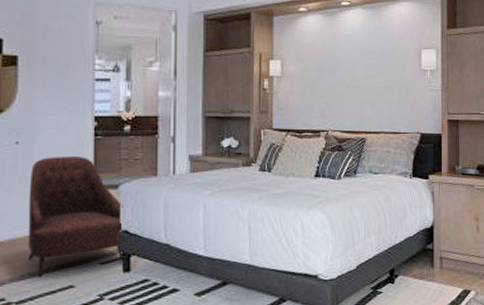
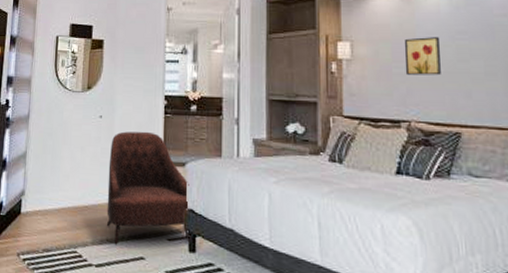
wall art: none [326,56,354,90] -> present [404,37,441,76]

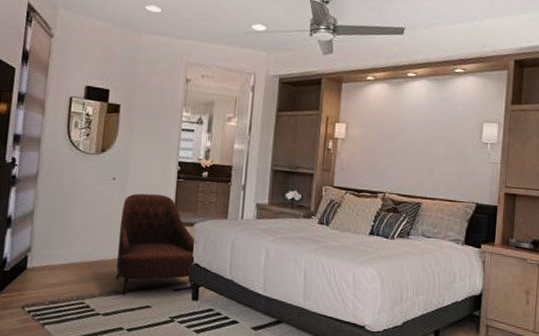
wall art: present [404,37,441,76] -> none [386,124,416,157]

